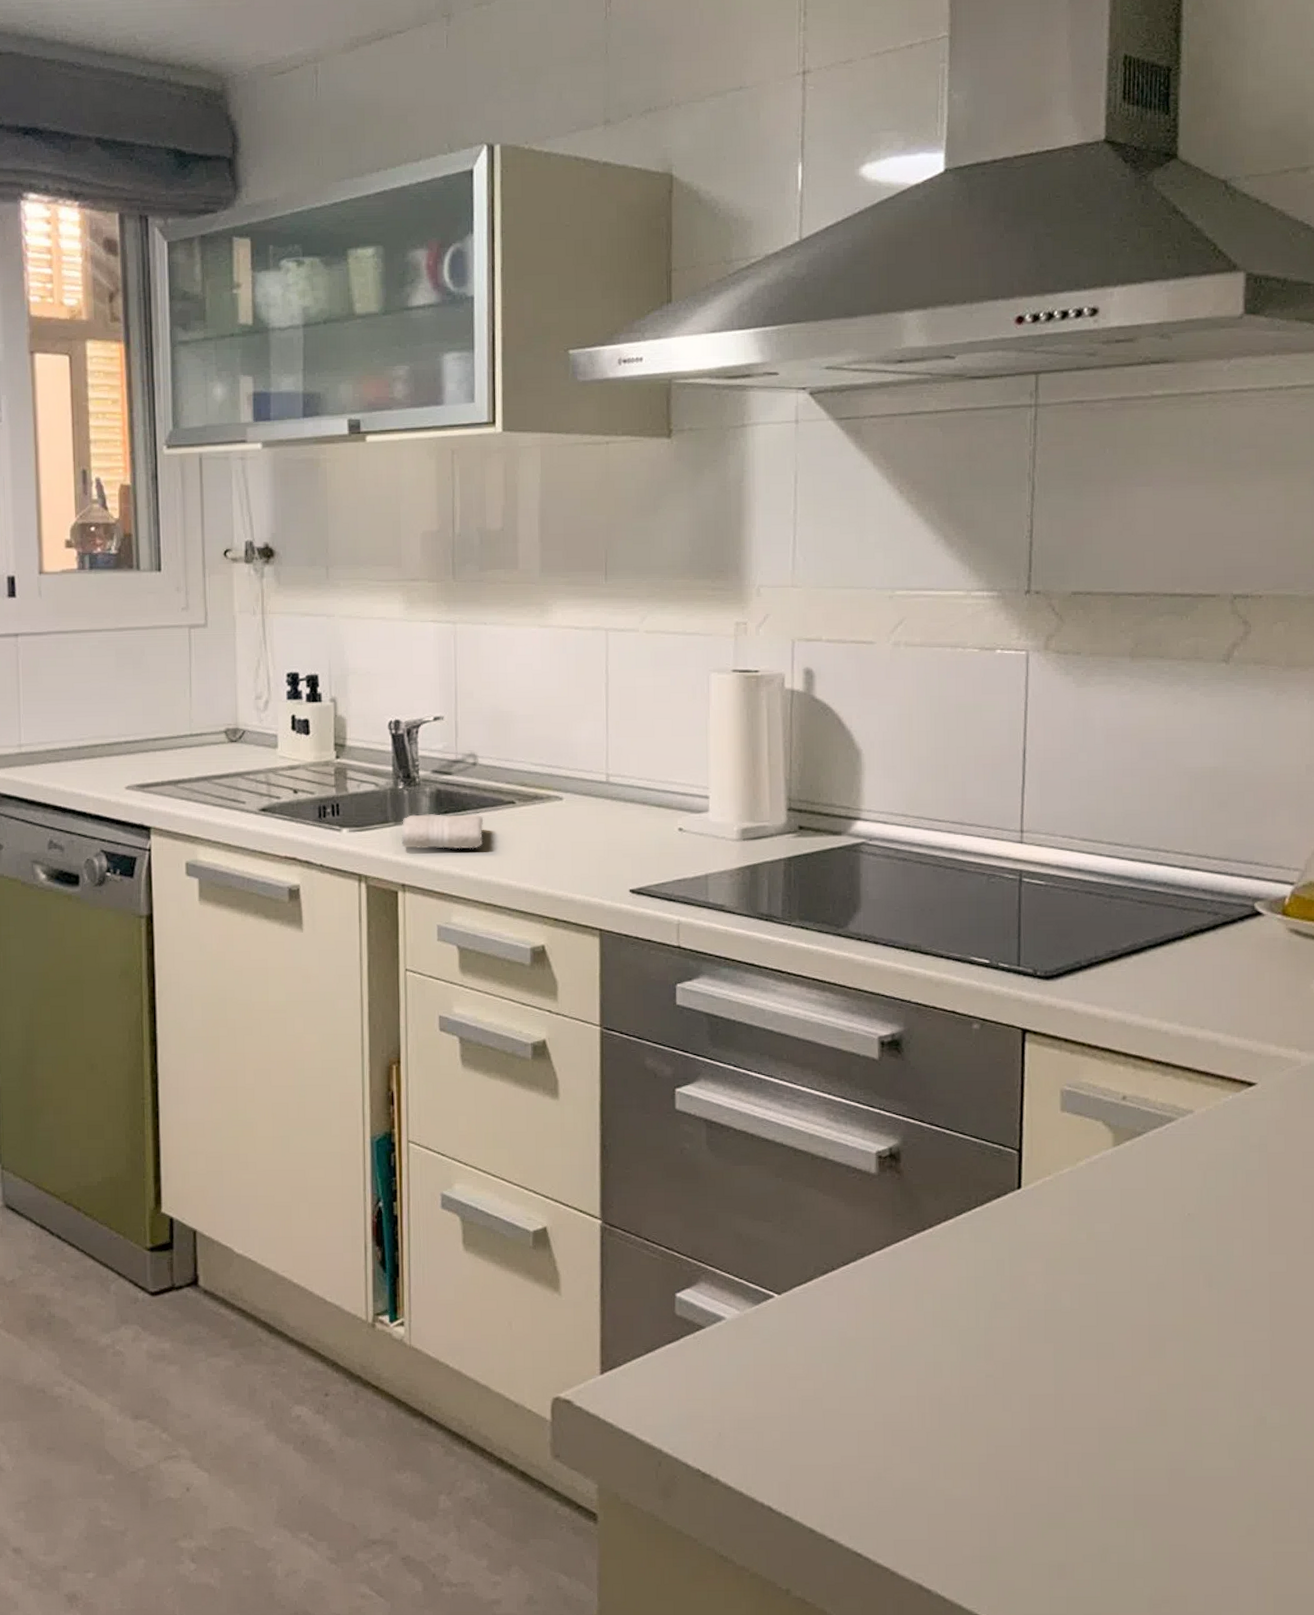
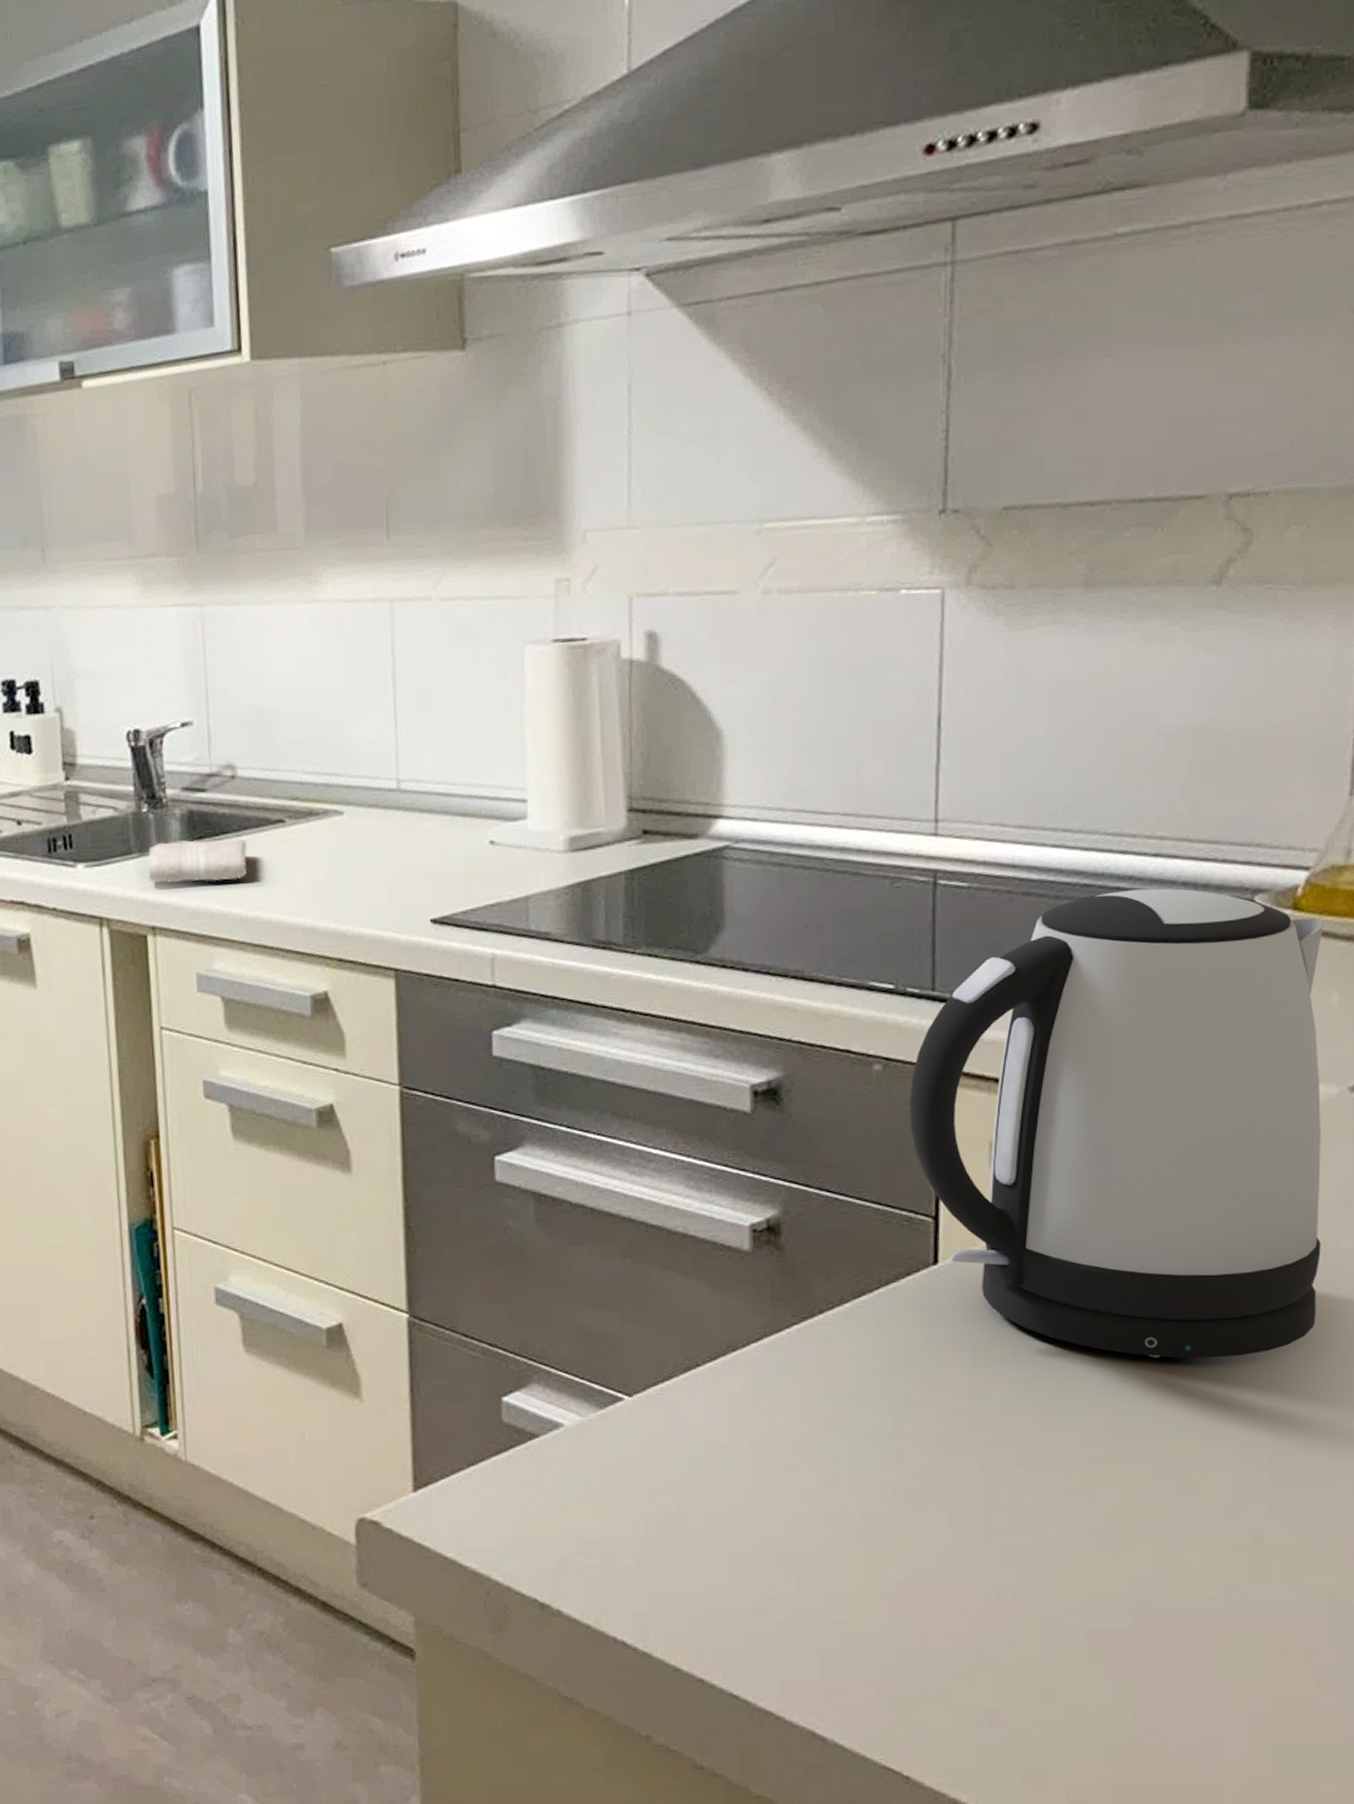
kettle: none [1000,893,1306,1271] -> present [909,888,1325,1359]

